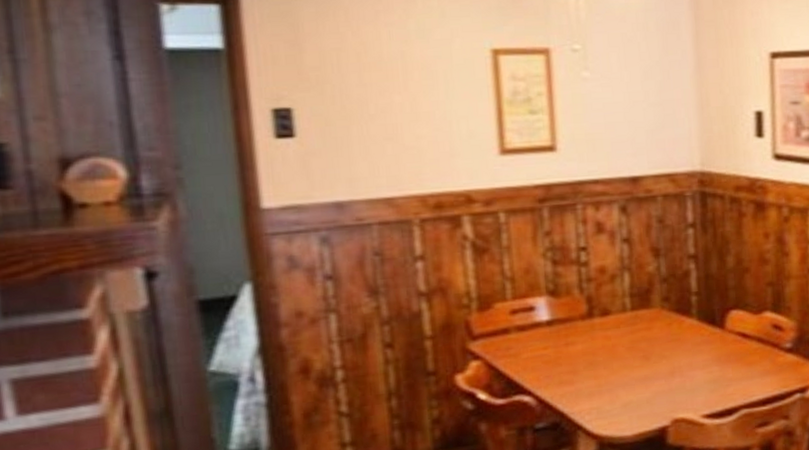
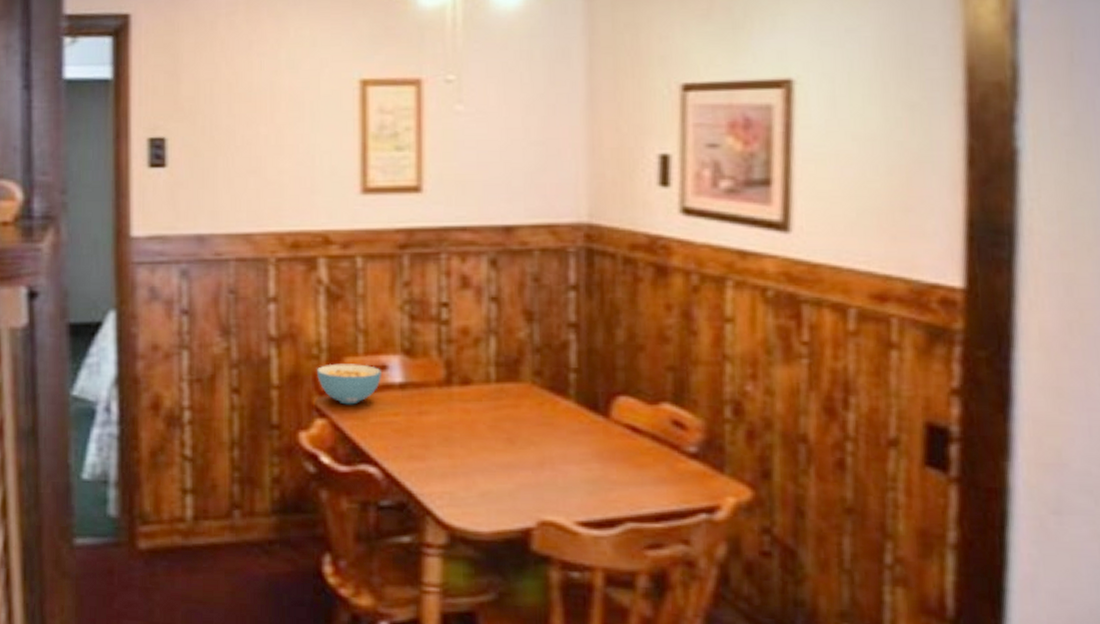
cereal bowl: none [468,308,530,346] -> present [317,363,381,405]

